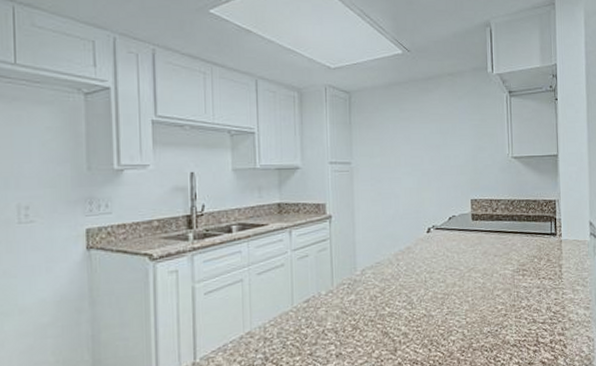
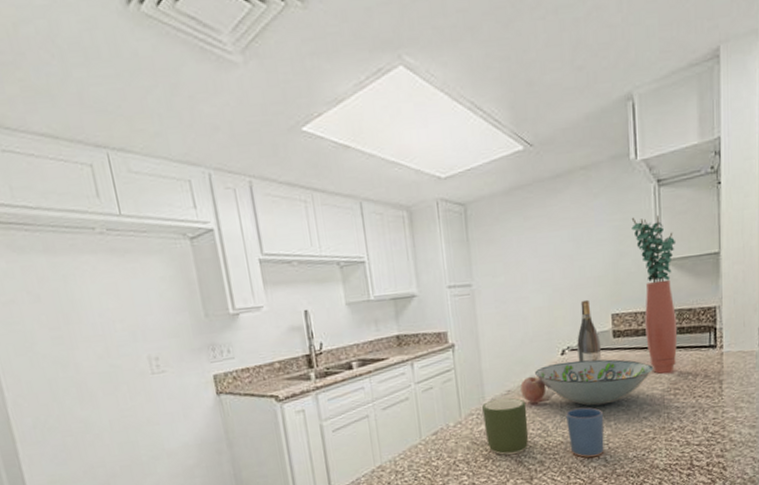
mug: none [354,269,395,326] -> present [482,398,529,455]
fruit: none [390,250,413,276] -> present [520,376,547,403]
decorative bowl: none [403,238,506,282] -> present [535,359,654,406]
mug: none [428,282,463,332] -> present [565,407,604,458]
wine bottle: none [441,185,462,241] -> present [577,299,602,363]
vase: none [488,119,525,256] -> present [631,215,678,374]

